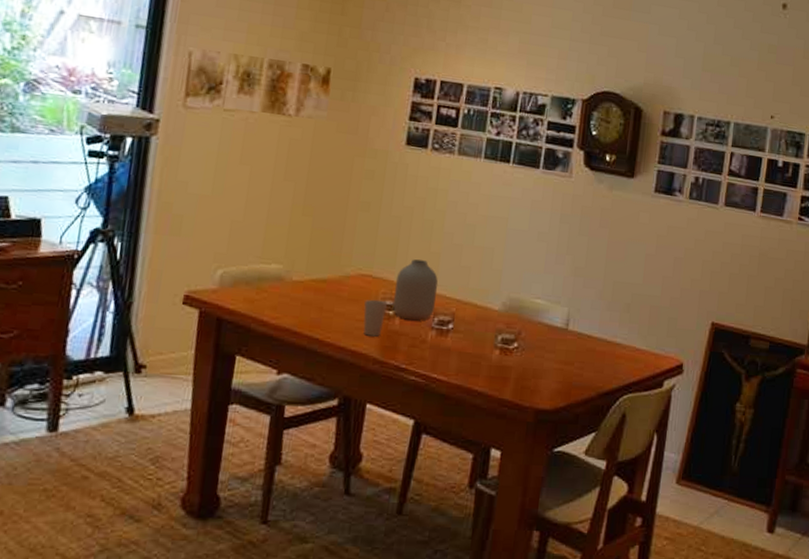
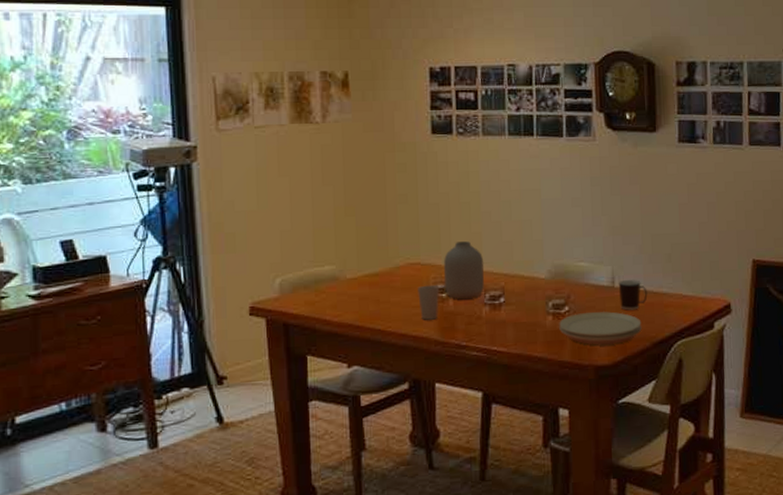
plate: none [504,351,590,389] -> present [559,311,642,346]
mug: none [571,324,601,357] -> present [618,280,648,311]

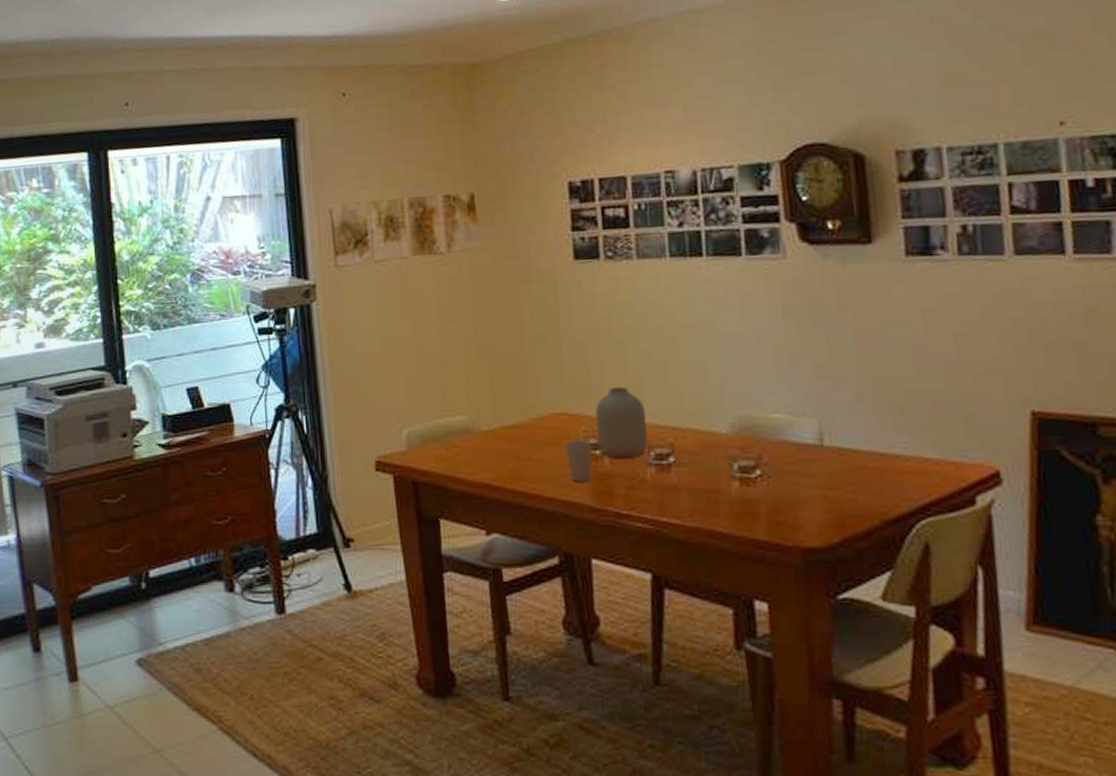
plate: present [559,311,642,346] -> none [749,478,867,521]
mug: present [618,280,648,311] -> none [828,437,873,477]

